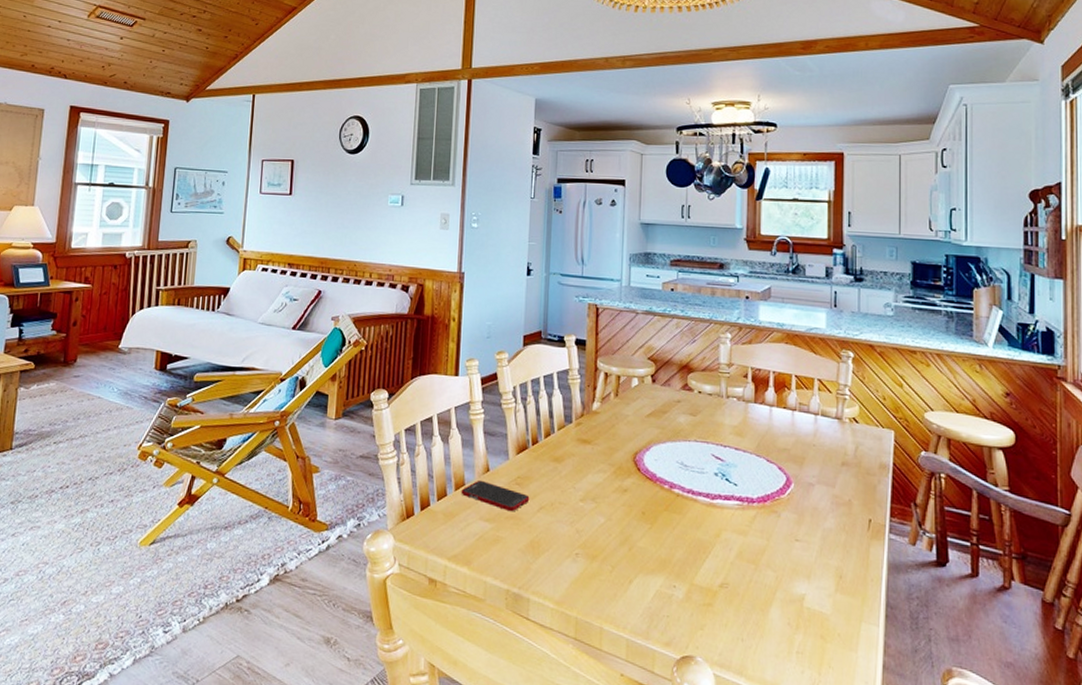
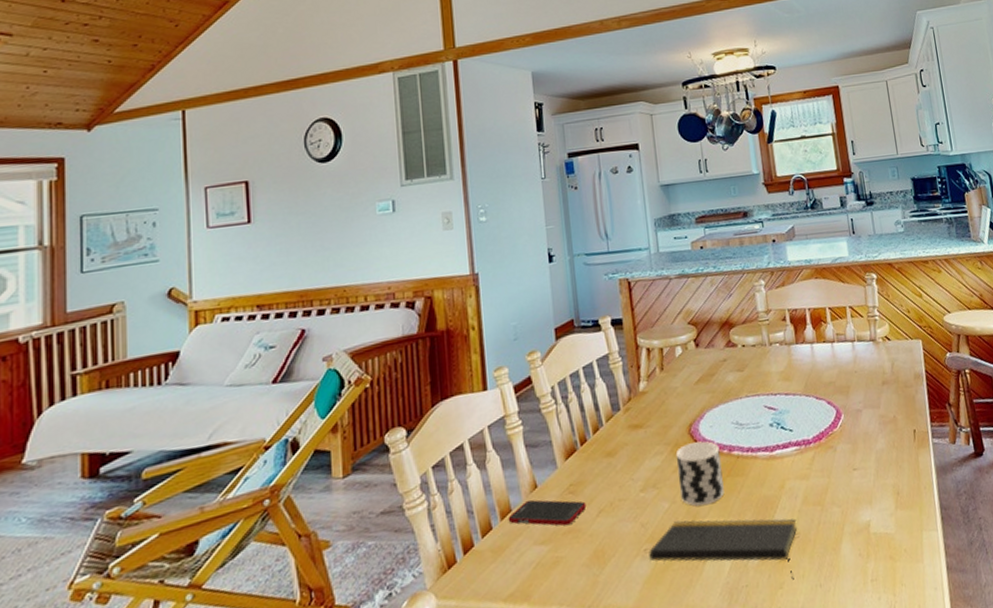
notepad: none [579,537,728,626] -> present [649,518,797,580]
cup: none [616,470,661,531] -> present [675,441,724,506]

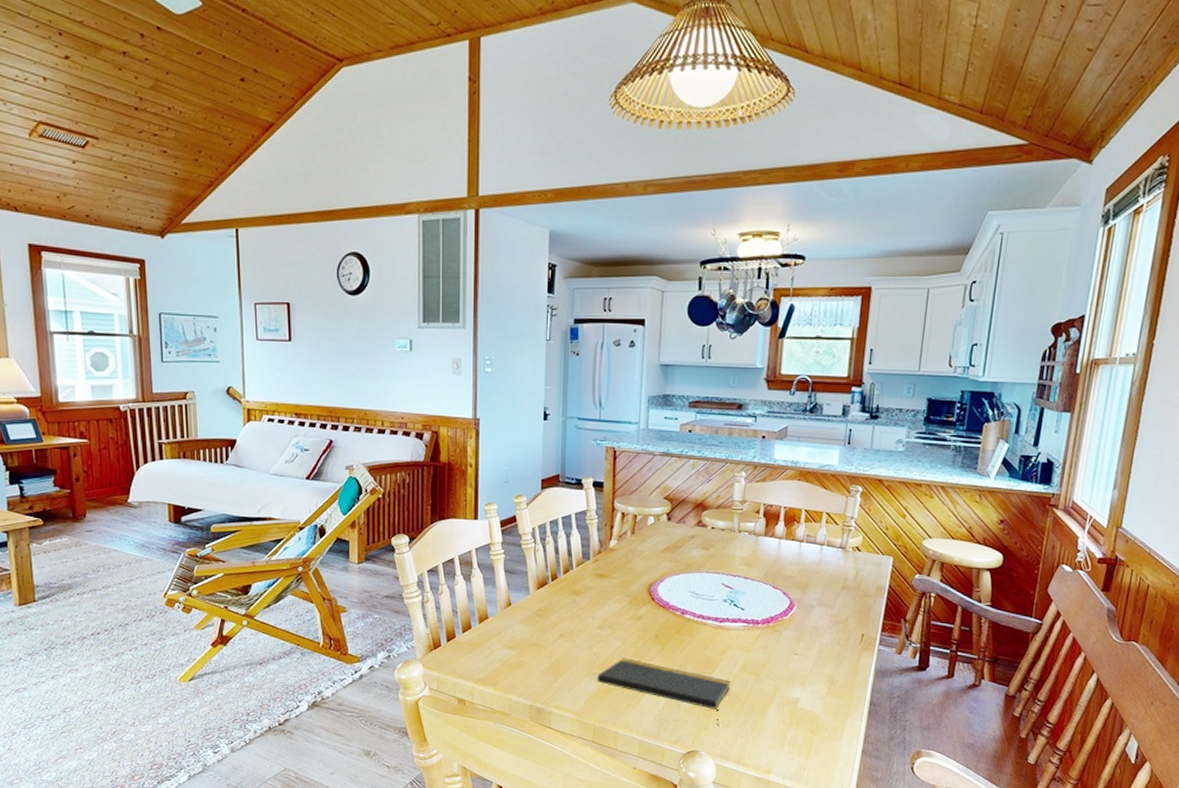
cell phone: present [508,499,587,526] -> none [484,613,550,640]
cup: present [675,441,724,506] -> none [631,600,673,652]

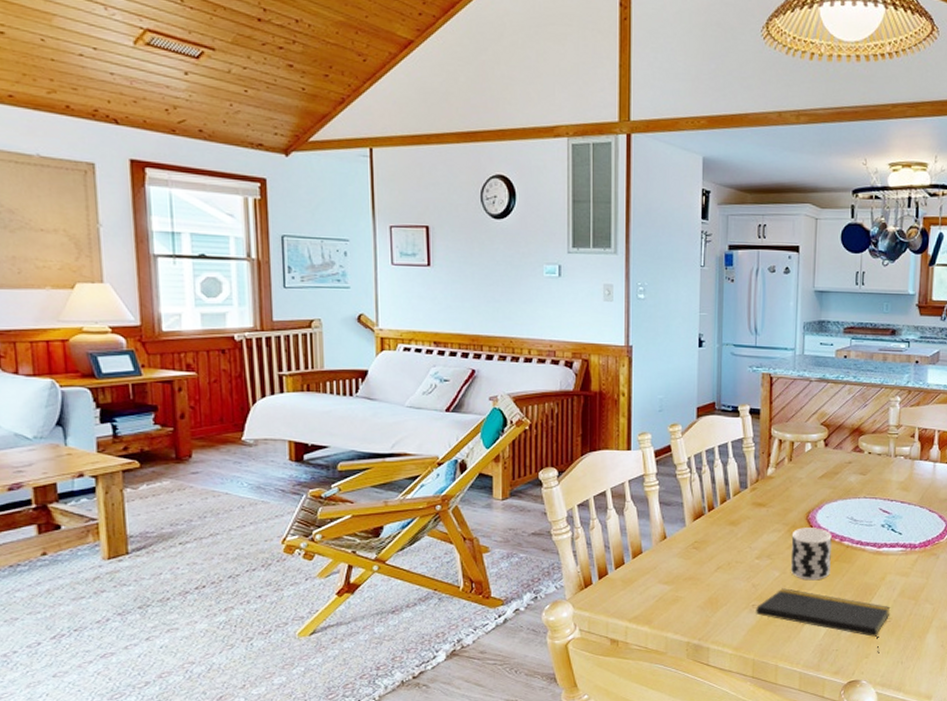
cup: none [631,600,673,652] -> present [790,528,832,581]

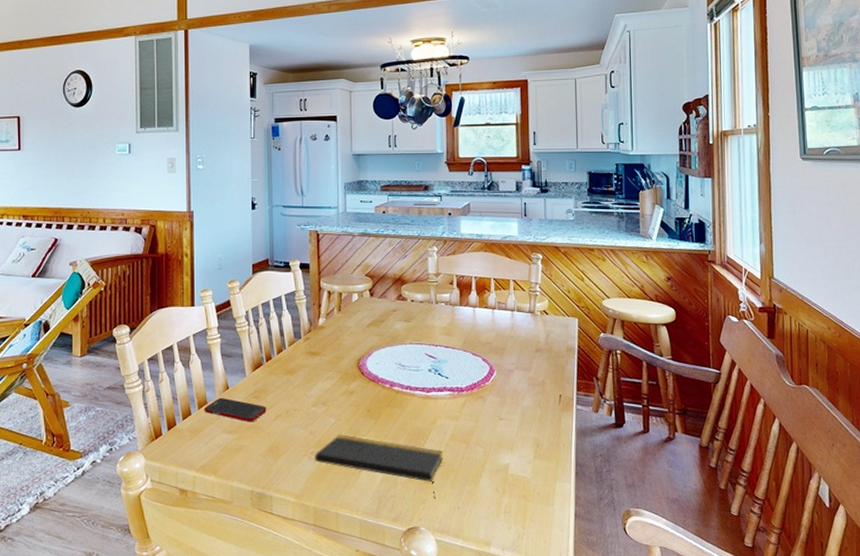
cell phone: none [638,547,707,574] -> present [204,397,267,423]
cup: present [790,528,832,581] -> none [344,374,383,426]

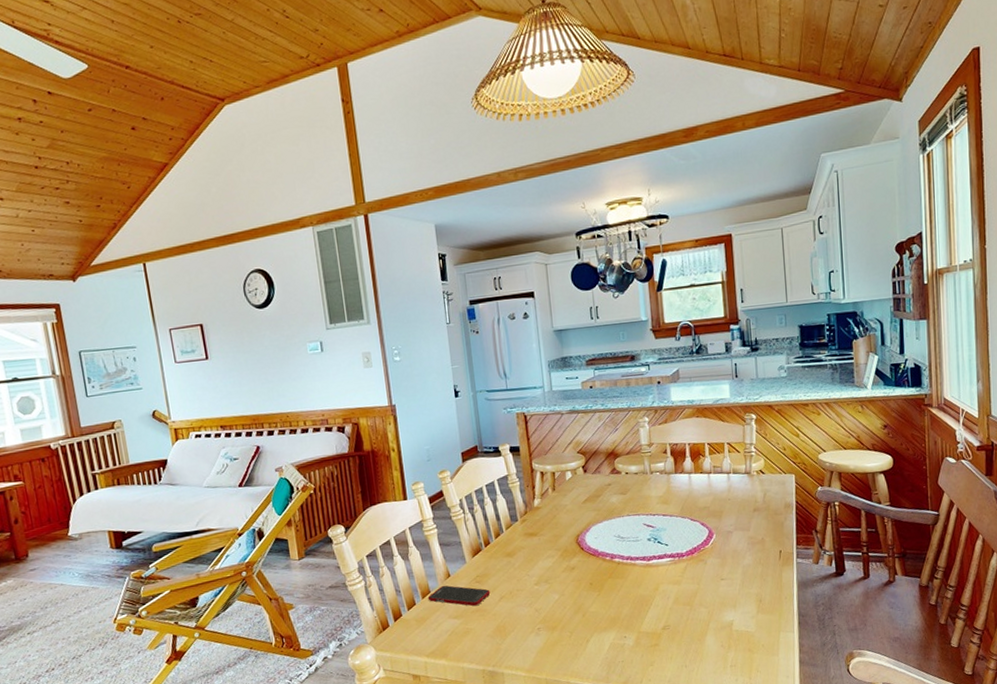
notepad: present [315,435,443,499] -> none [541,609,668,660]

